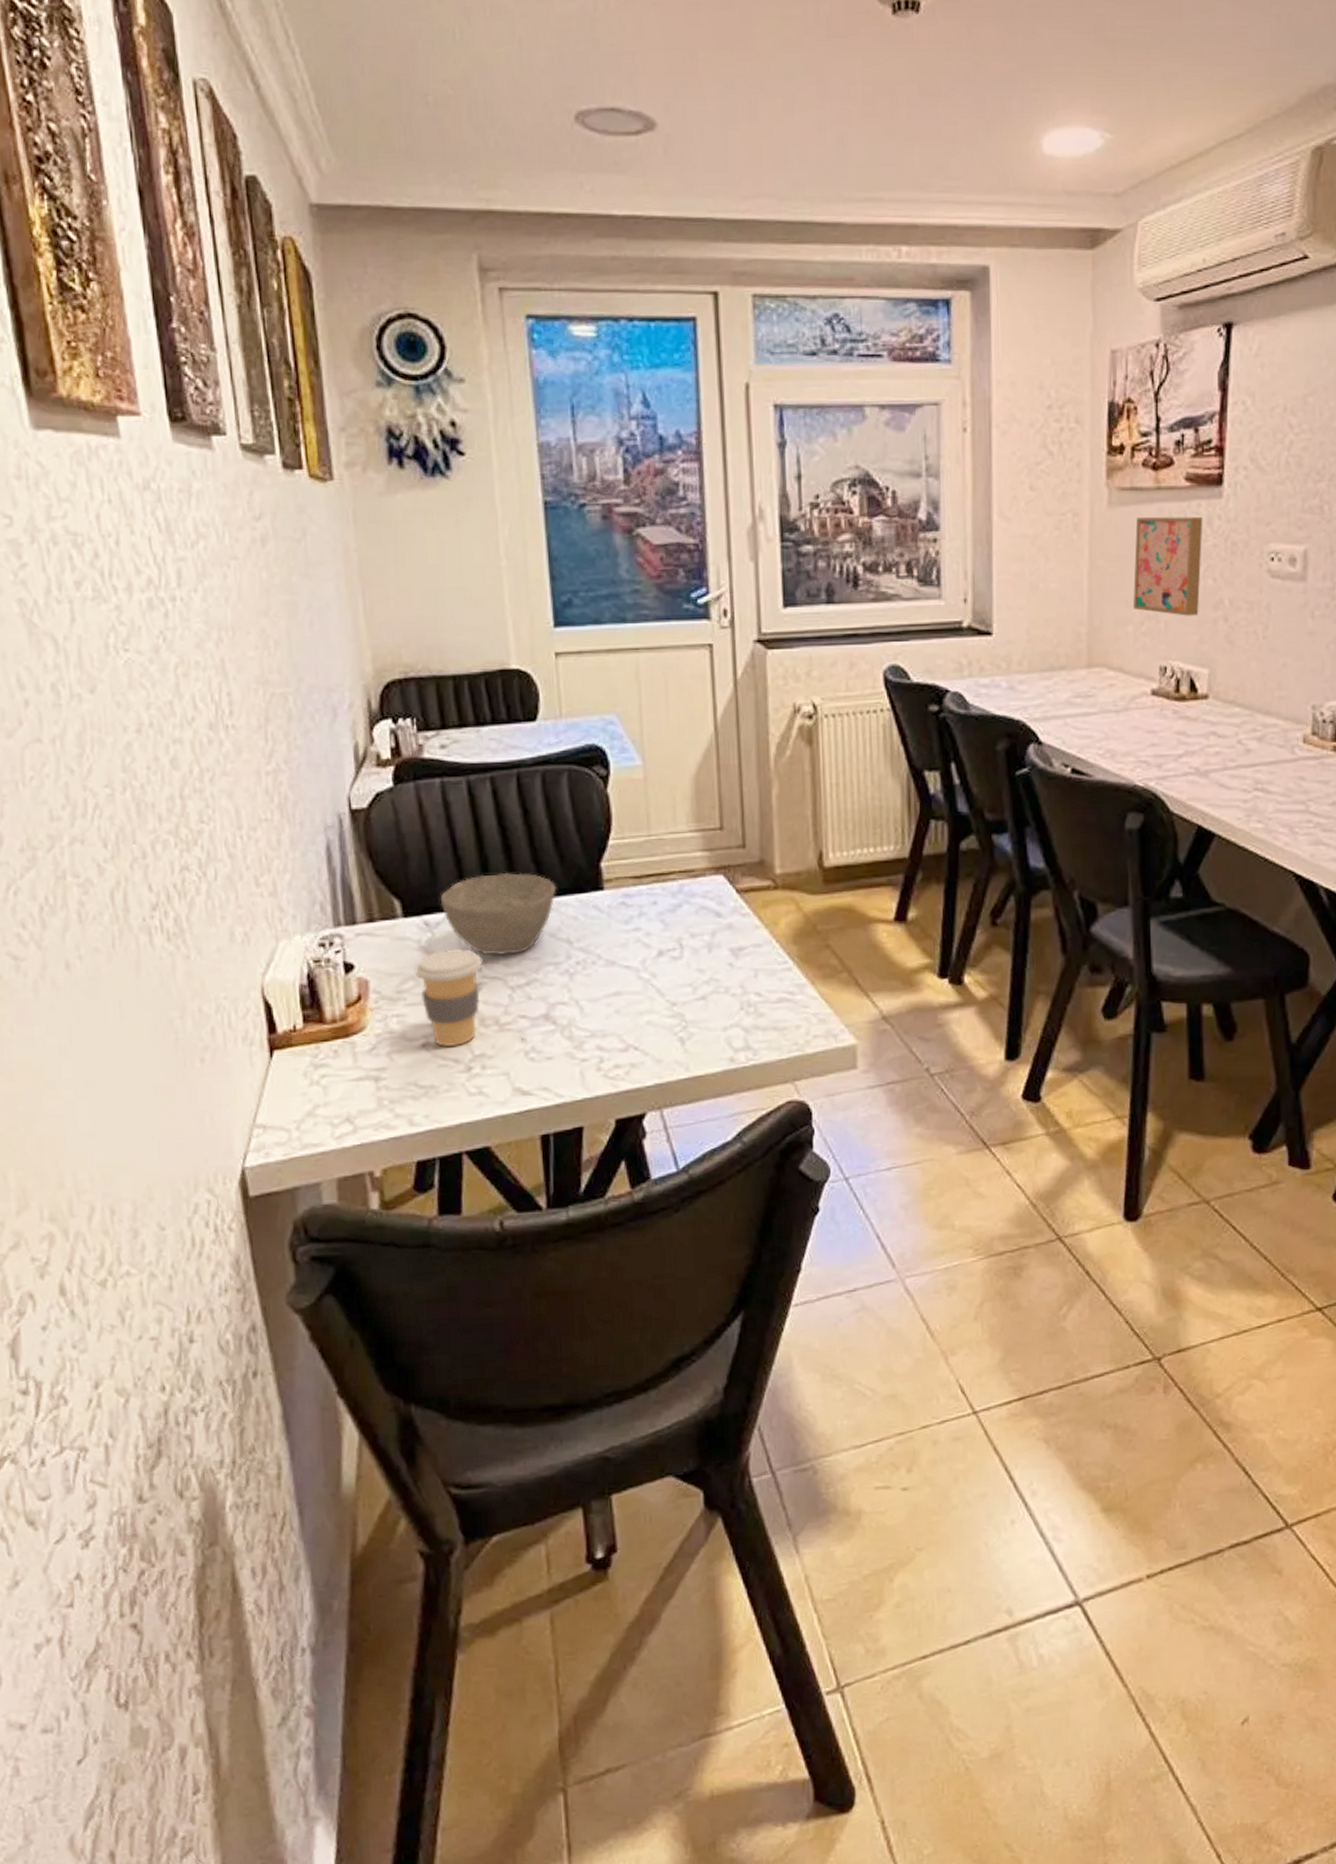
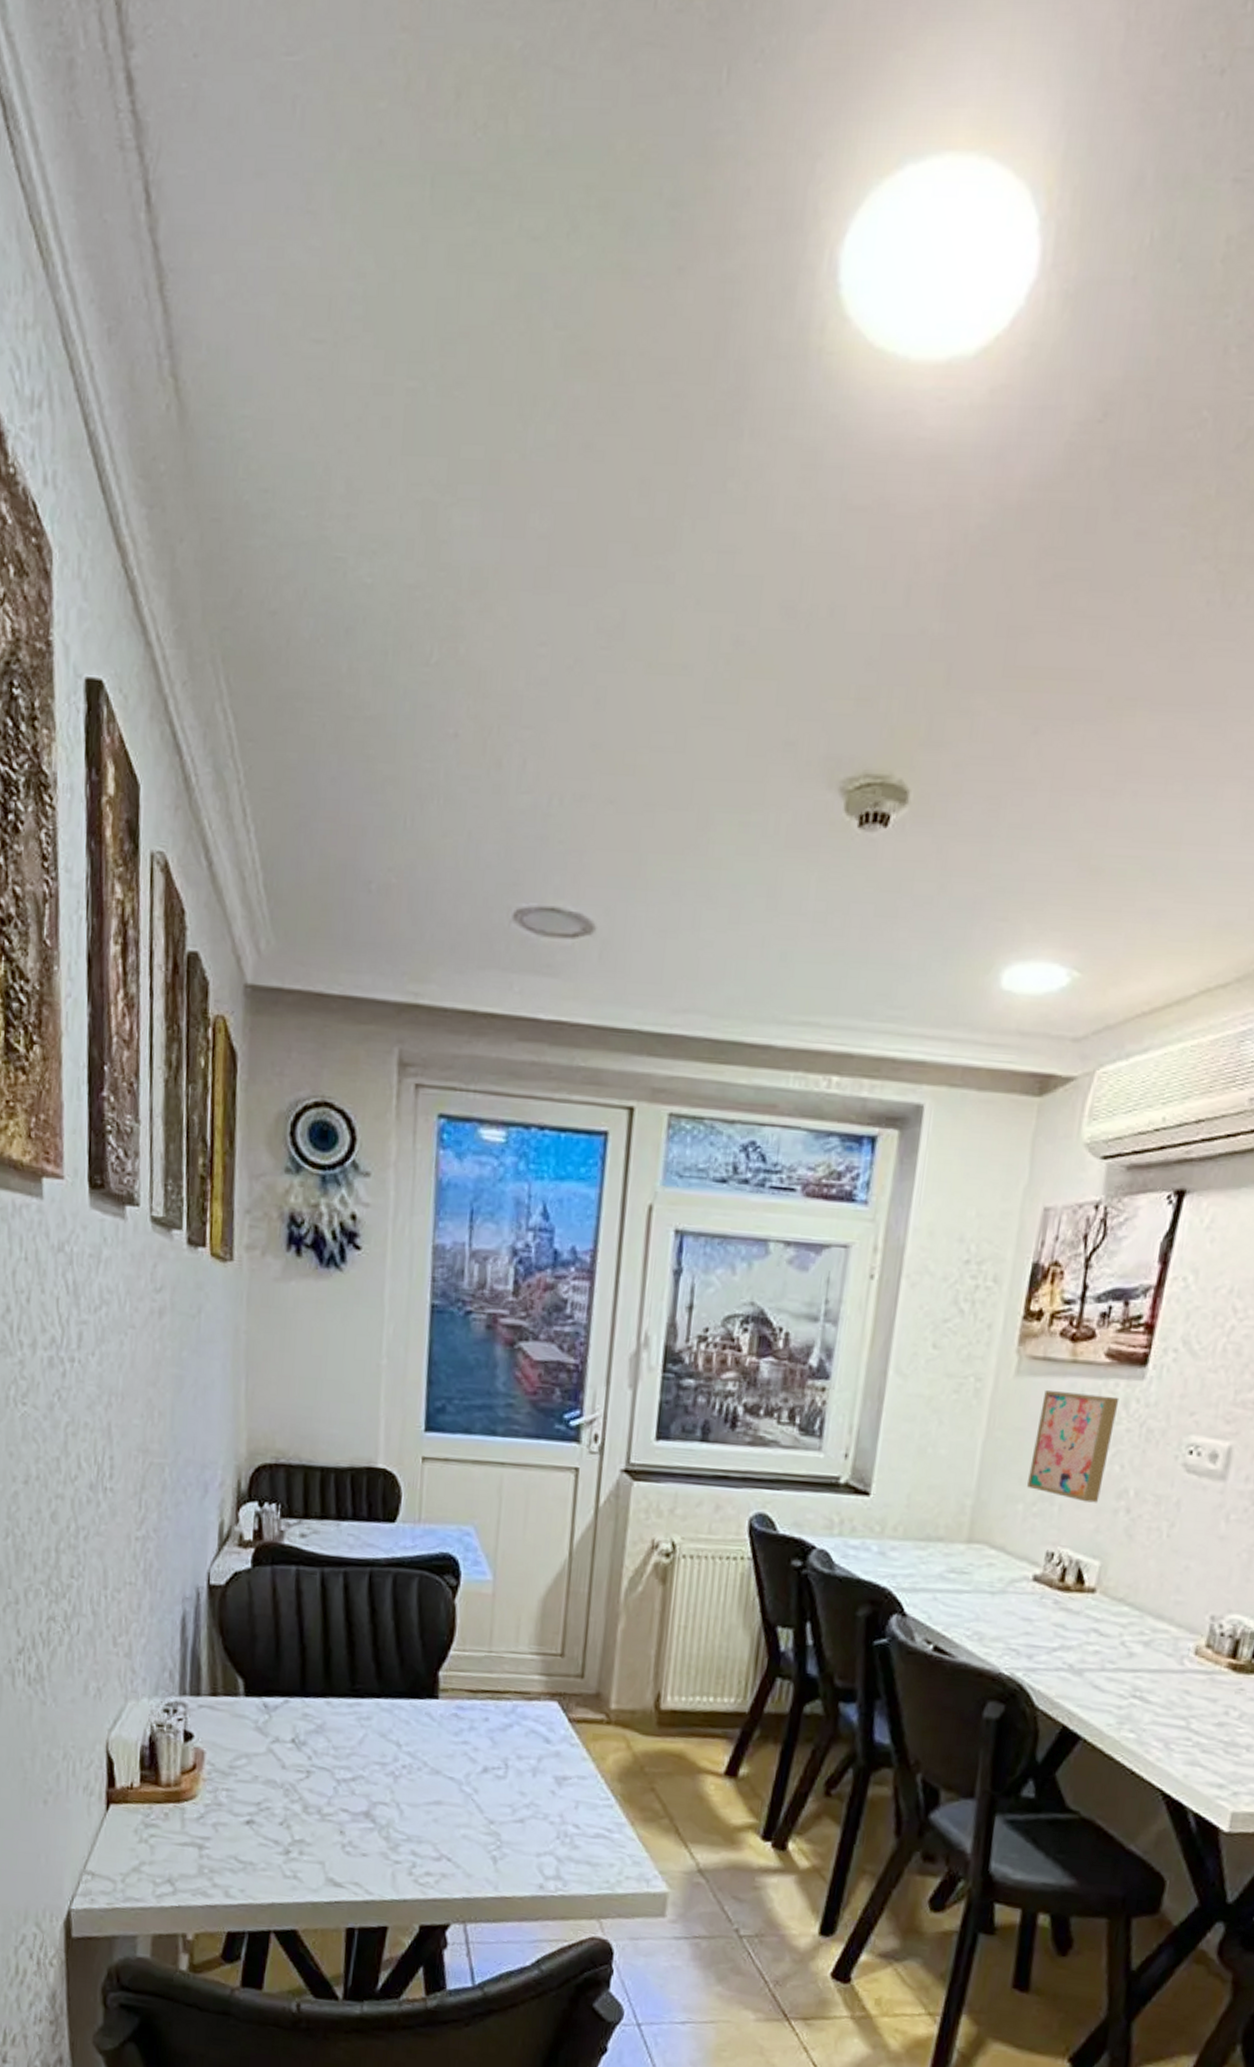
coffee cup: present [414,948,483,1047] -> none [248,1732,314,1828]
bowl: present [440,872,557,955] -> none [281,1666,393,1749]

